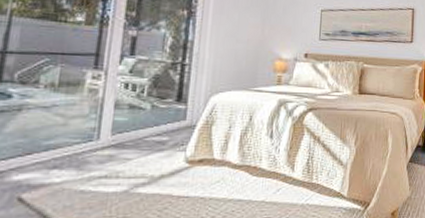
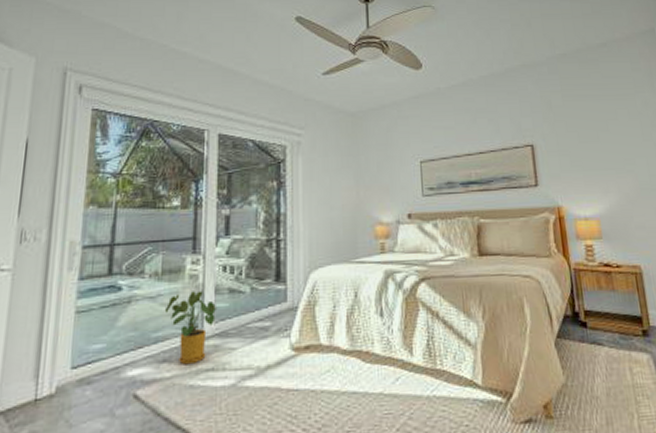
house plant: none [58,104,116,172] -> present [164,290,217,365]

